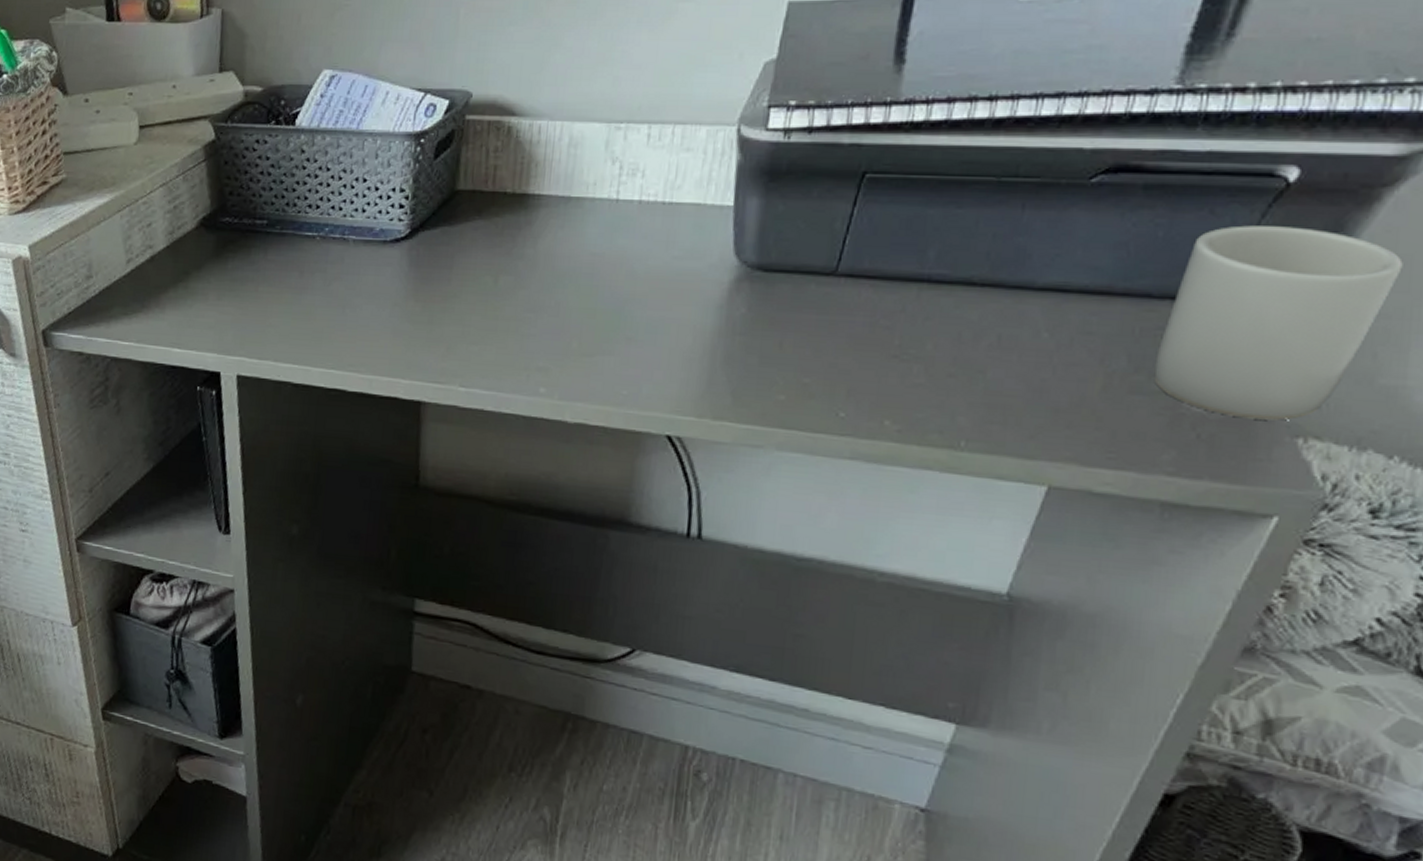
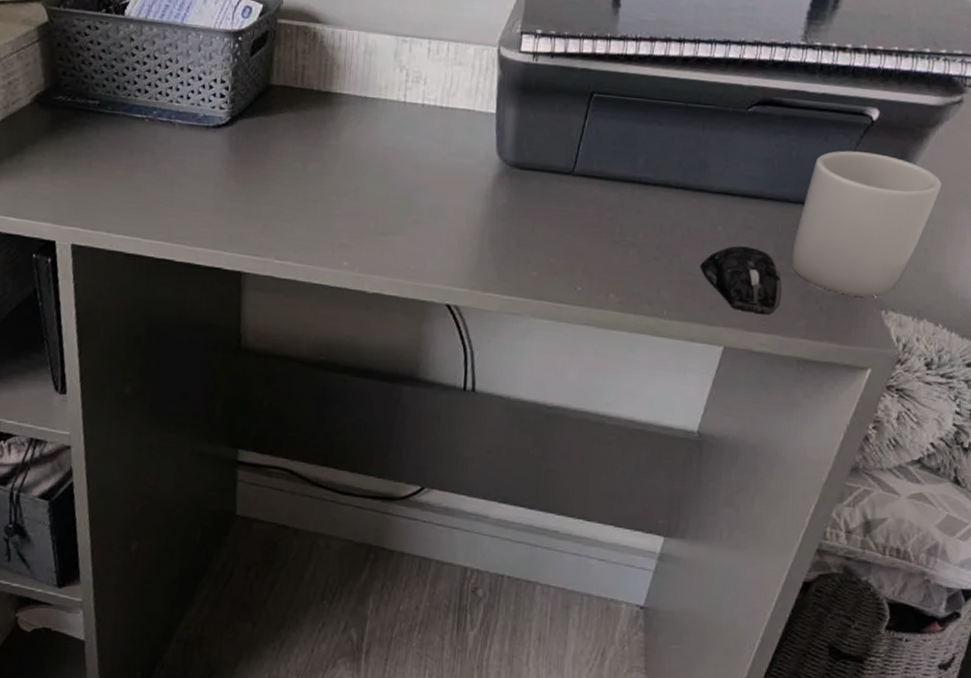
computer mouse: none [1014,356,1138,446] -> present [700,246,782,315]

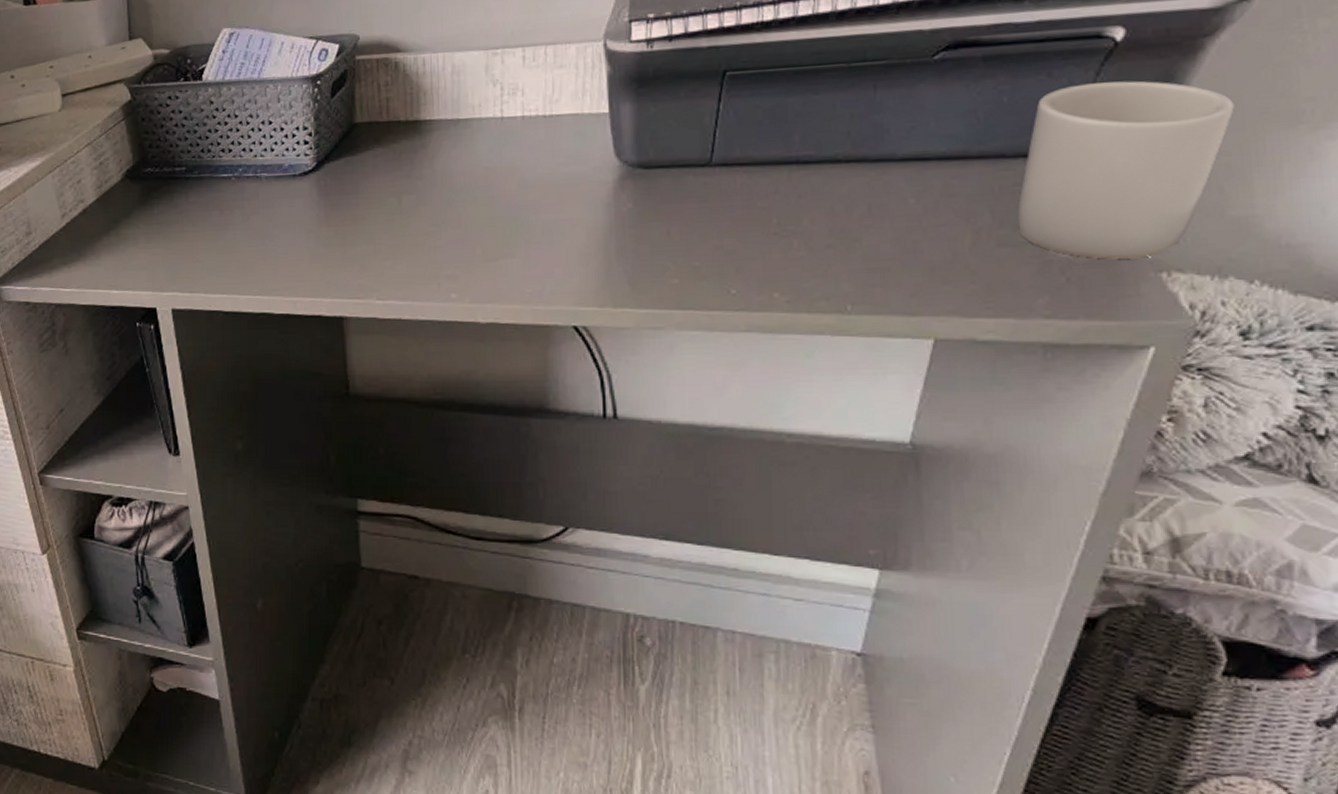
computer mouse: present [700,246,782,315] -> none [890,217,1009,296]

